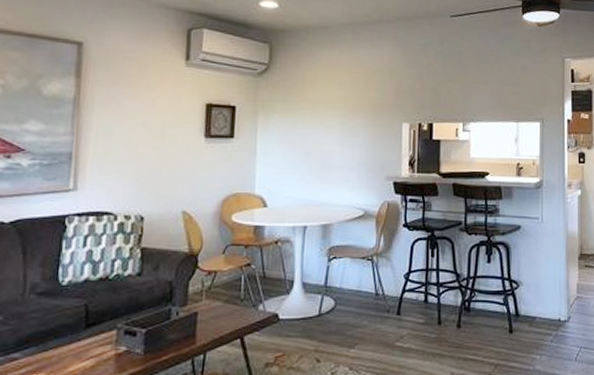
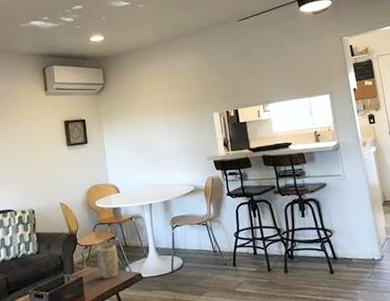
plant pot: none [222,272,251,317] -> present [97,243,119,279]

